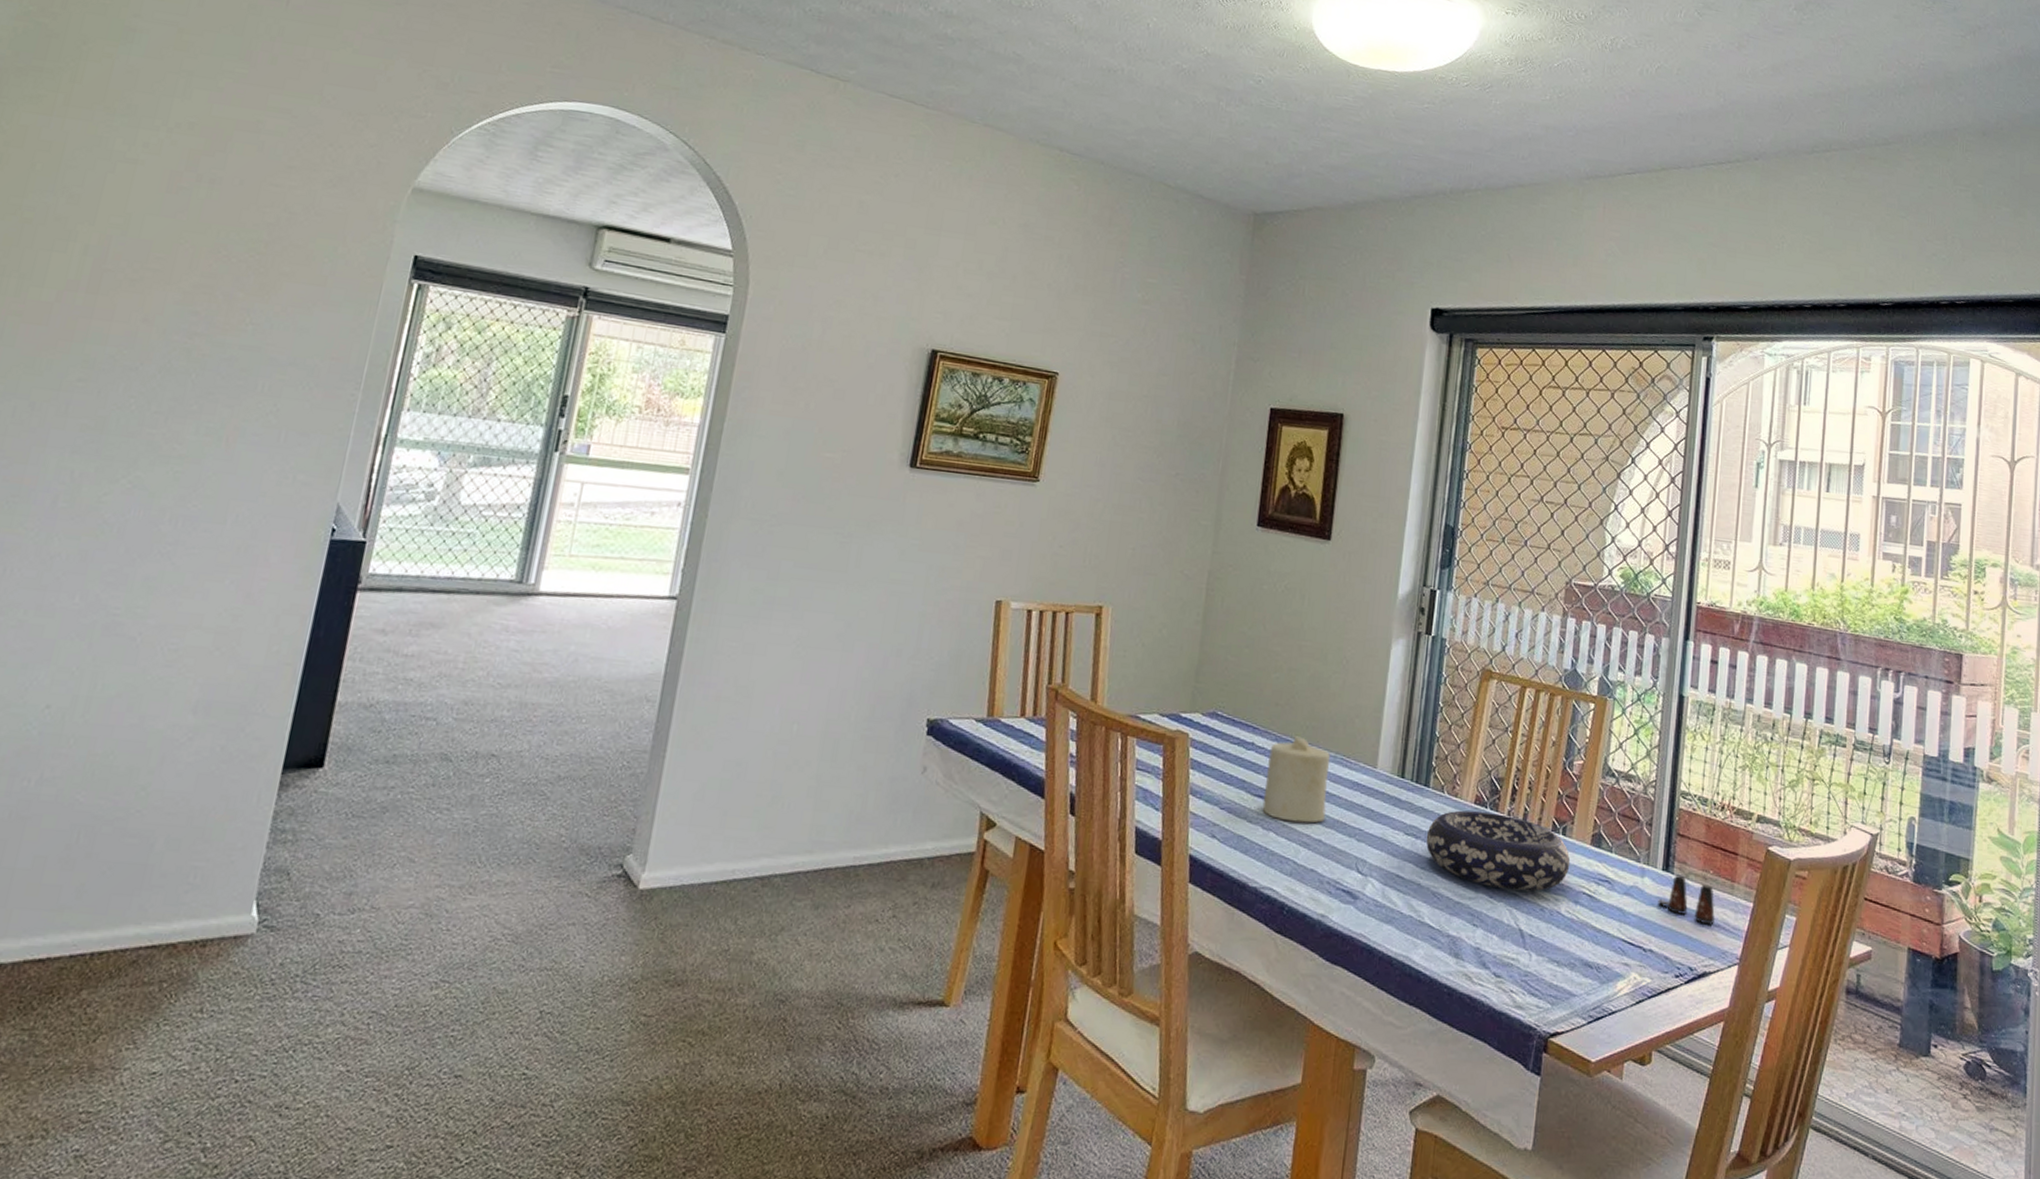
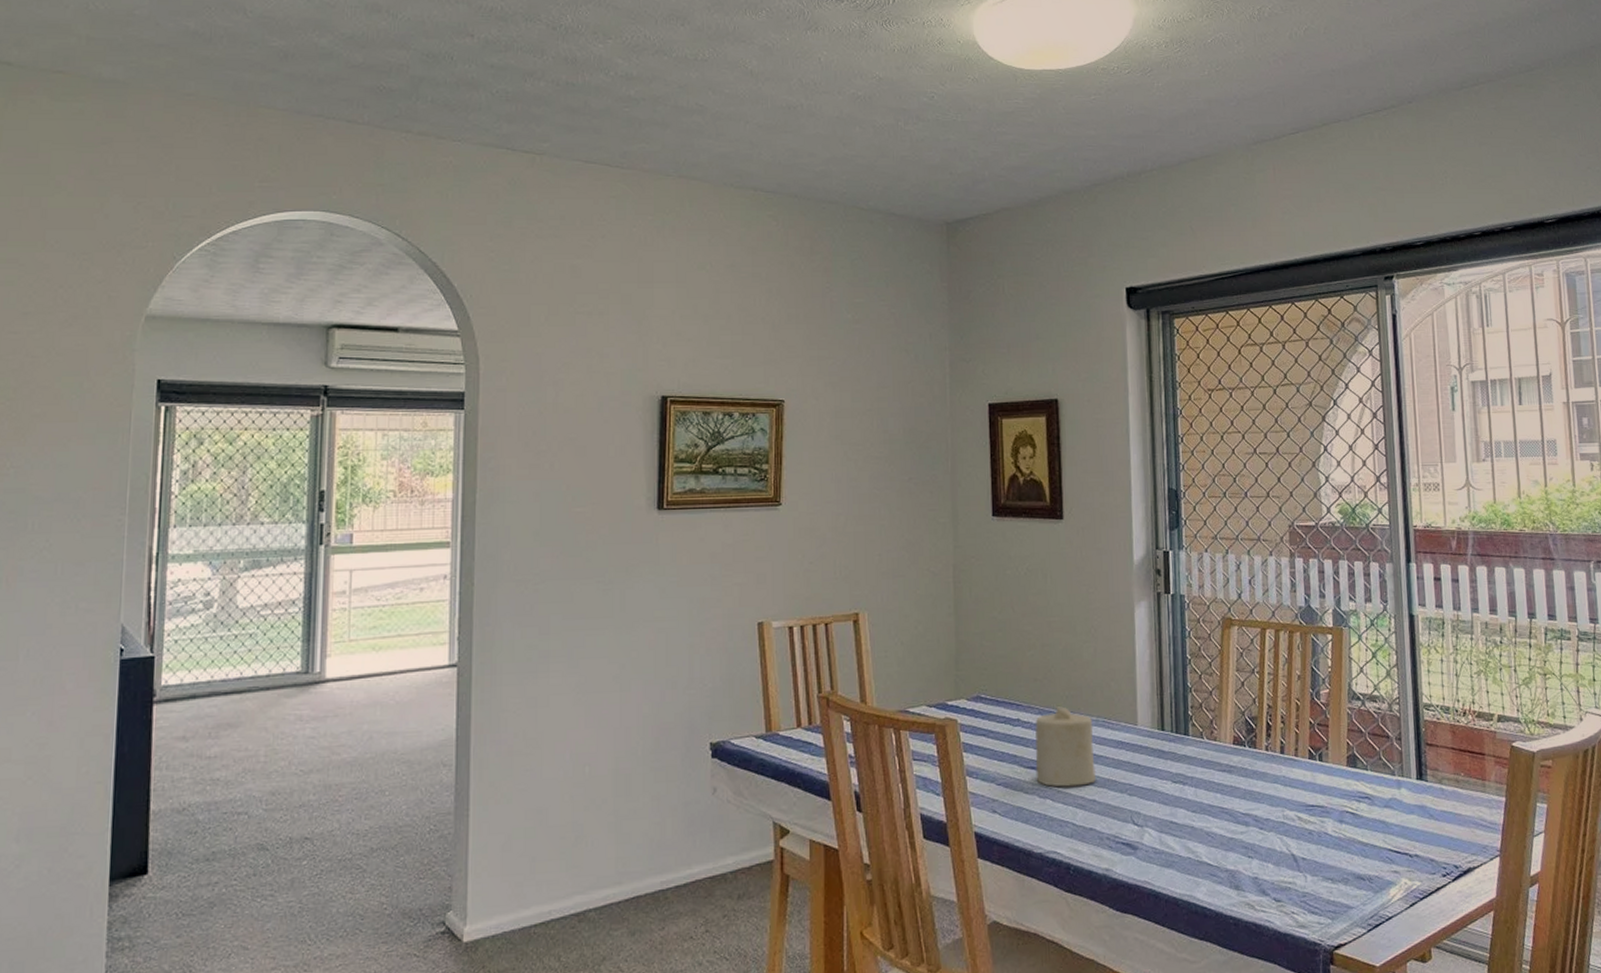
decorative bowl: present [1426,810,1571,892] -> none [1192,750,1331,820]
salt shaker: present [1658,874,1716,924] -> none [1417,781,1473,823]

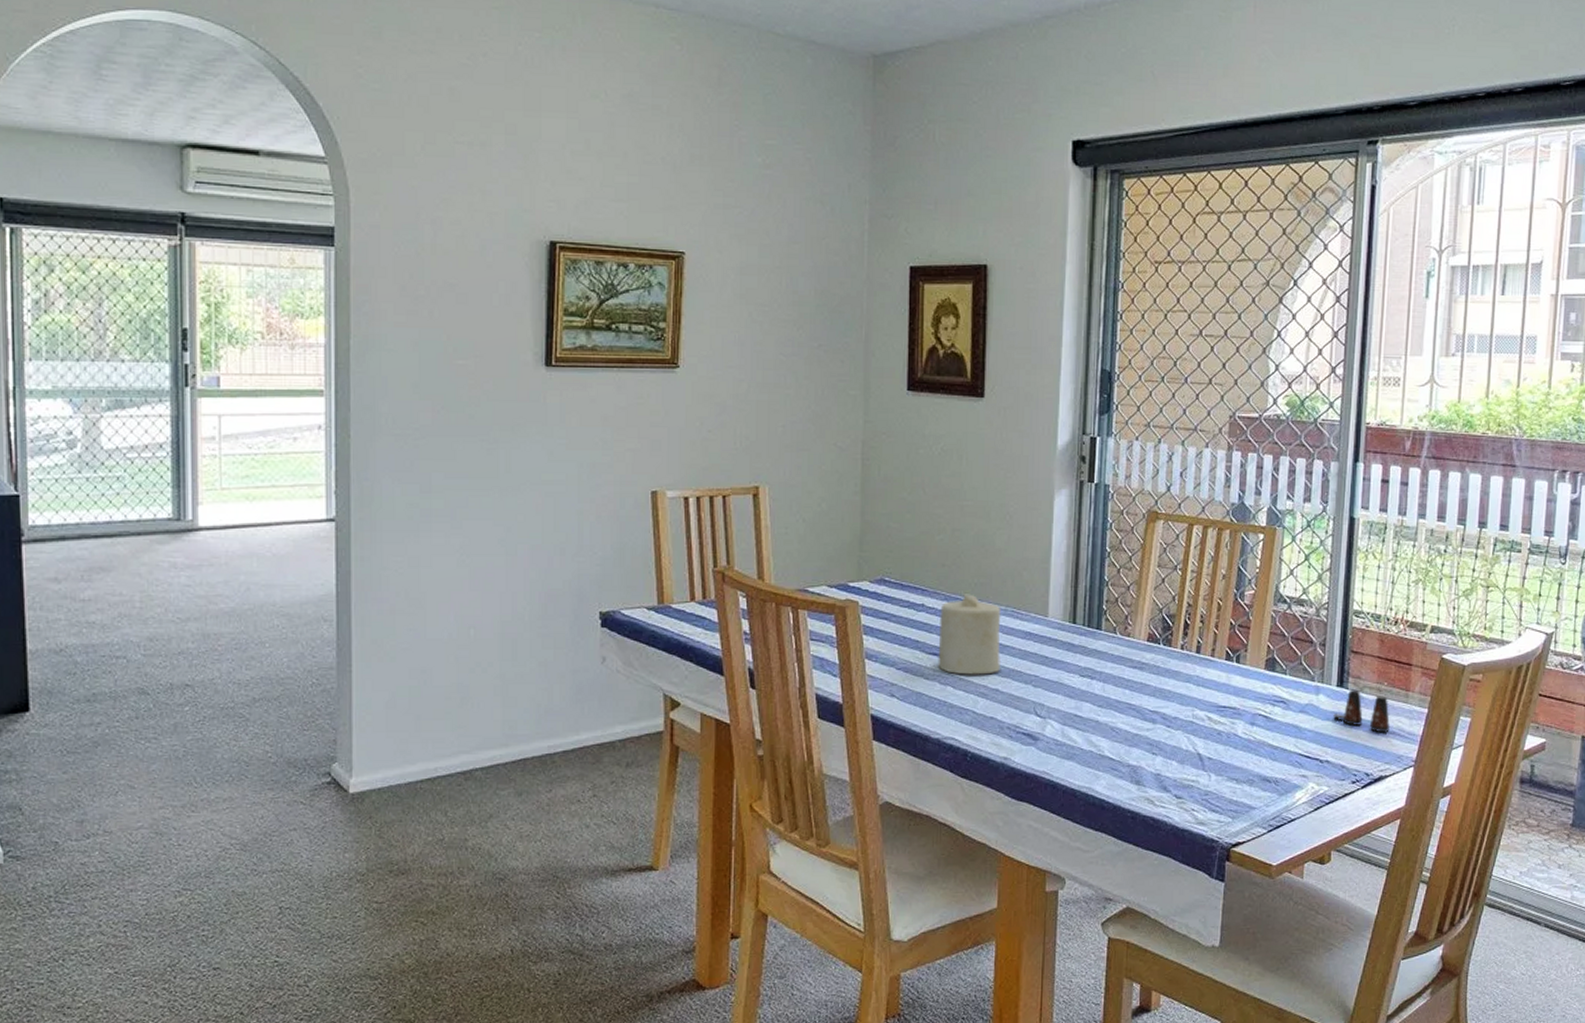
salt shaker: none [1417,781,1473,823] -> present [1333,689,1391,732]

